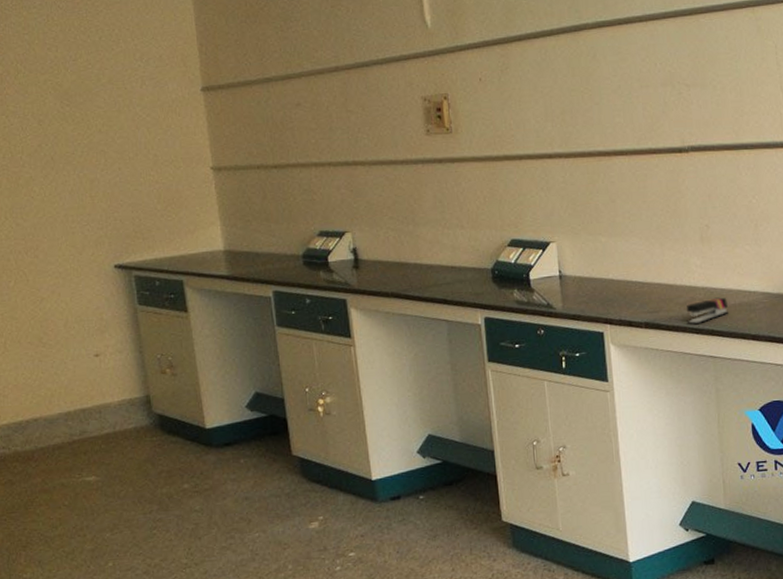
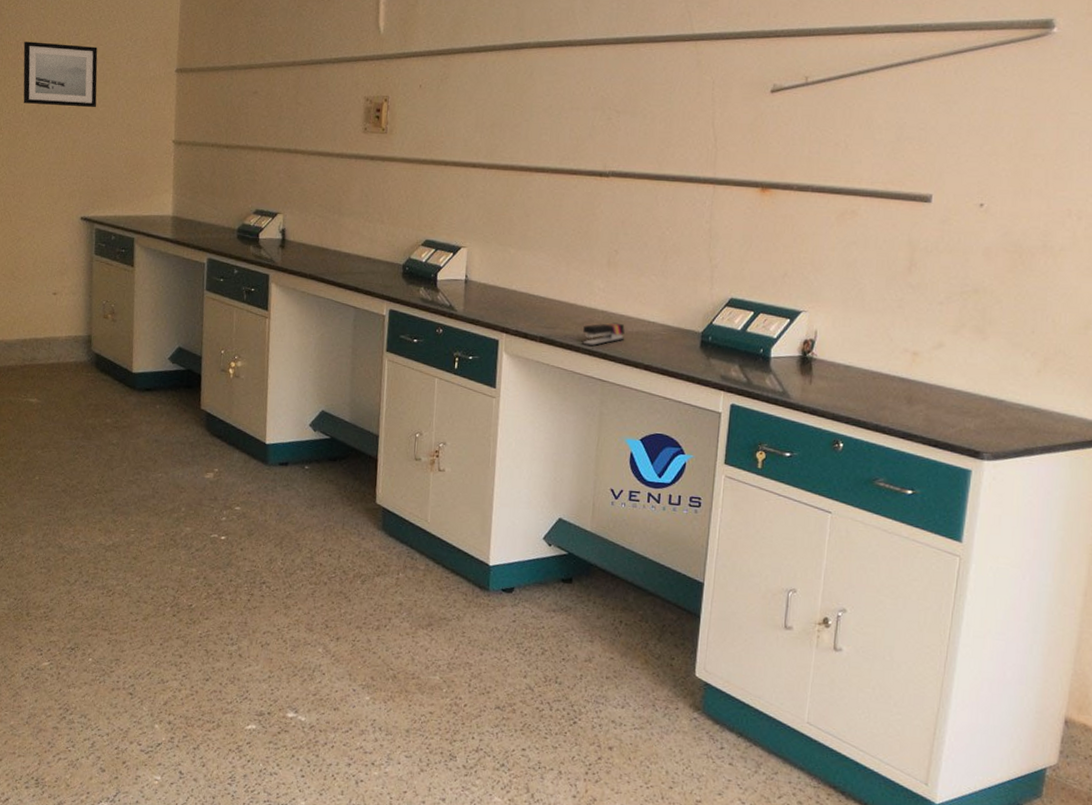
wall art: none [9,71,113,145] -> present [23,41,98,108]

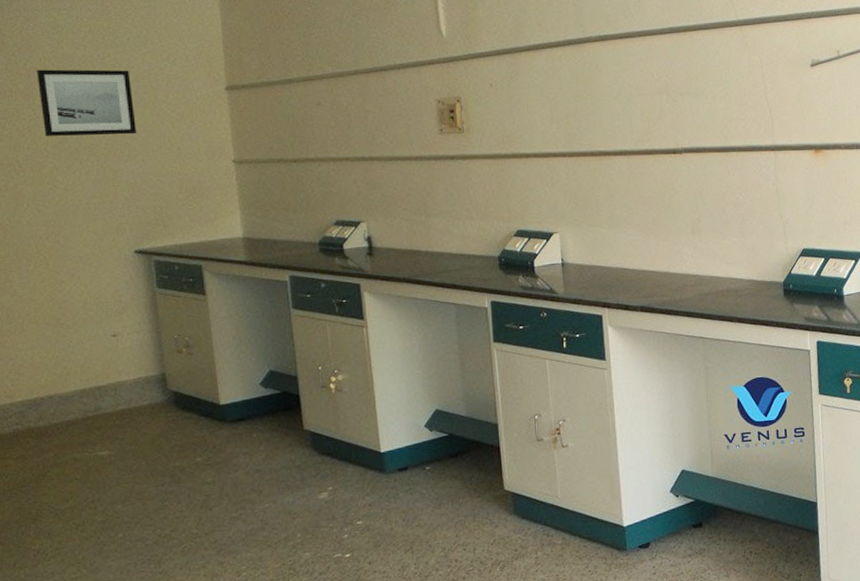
stapler: present [581,322,626,347] -> none [678,284,717,309]

